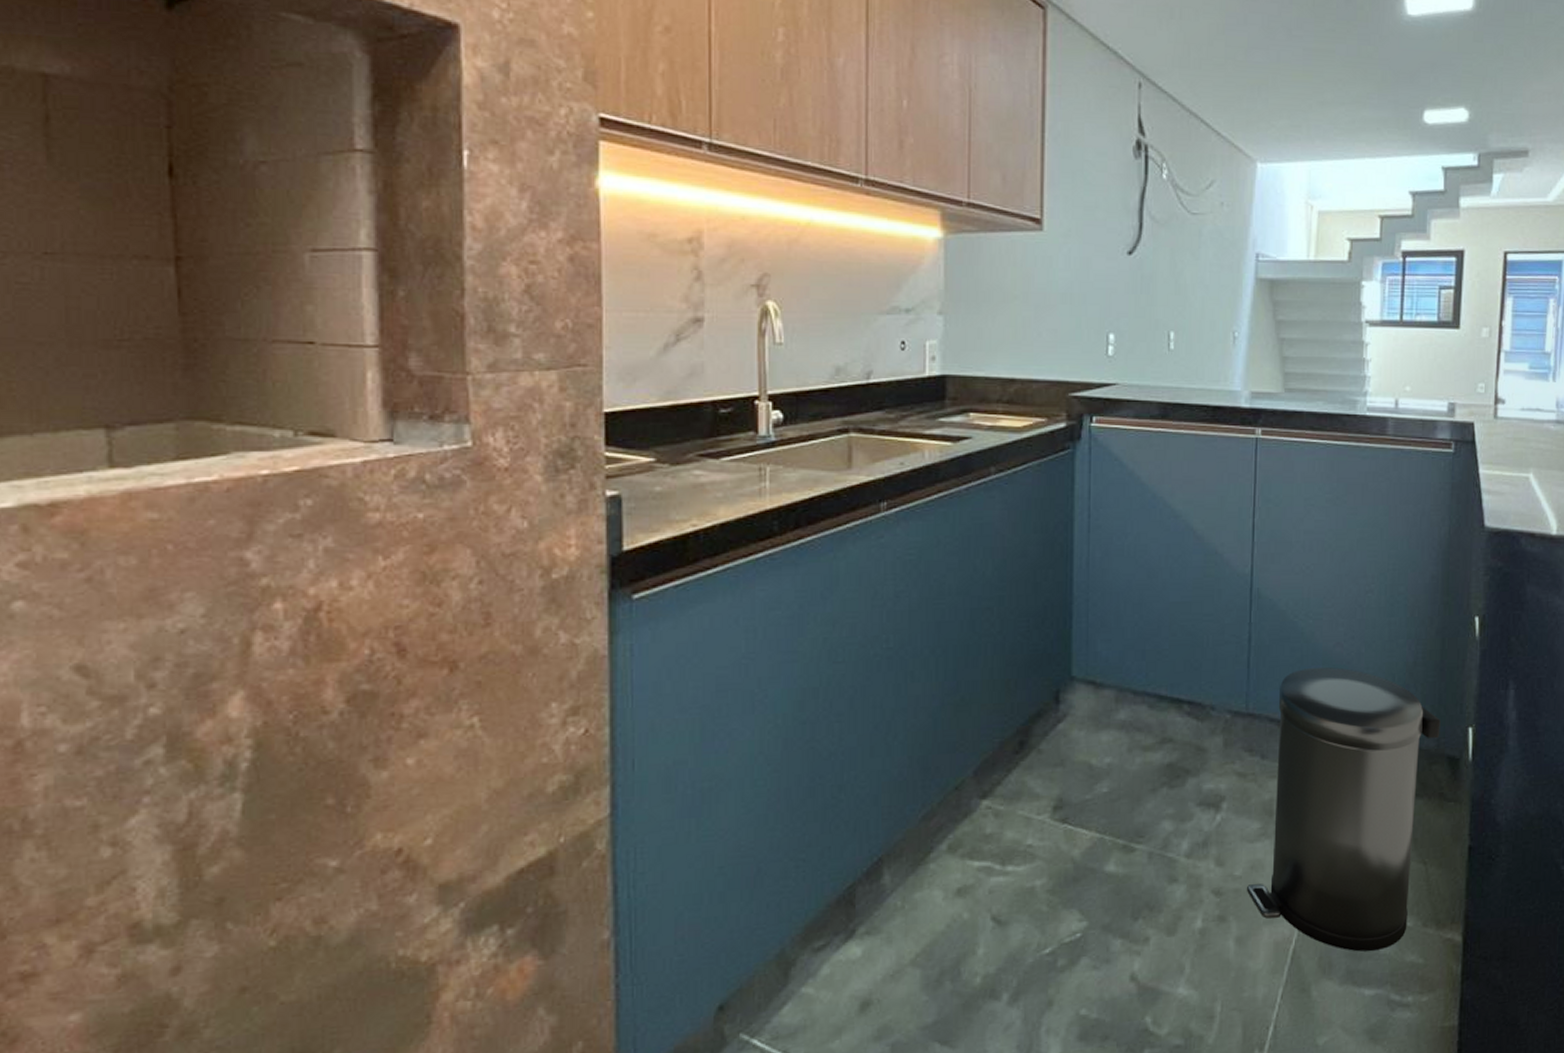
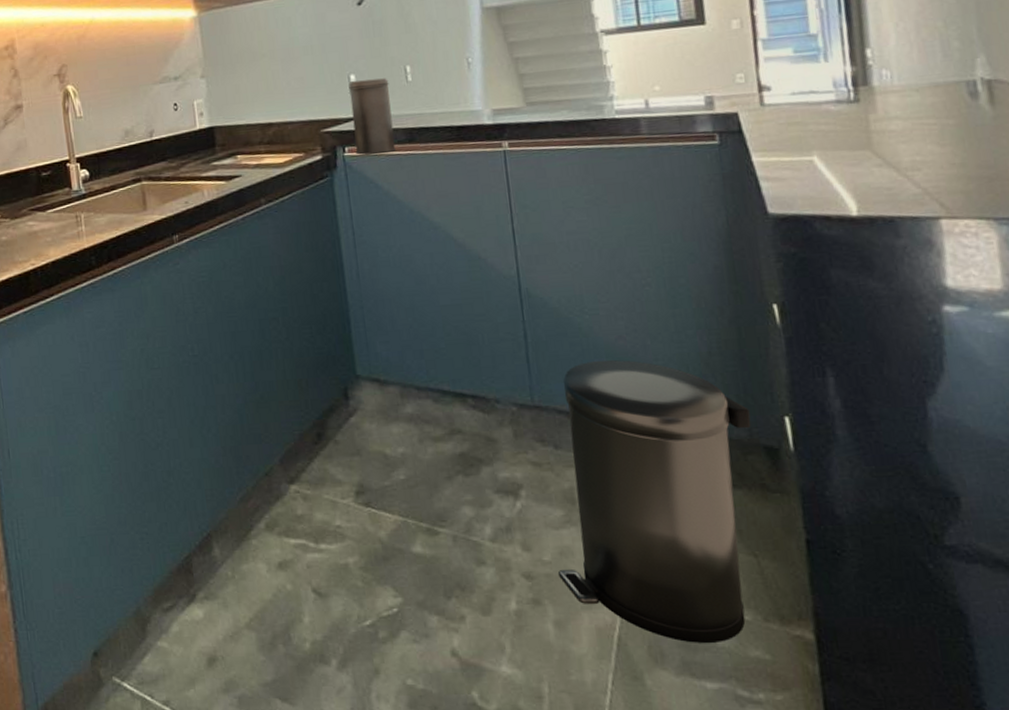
canister: none [1103,342,1150,429] -> present [348,78,396,156]

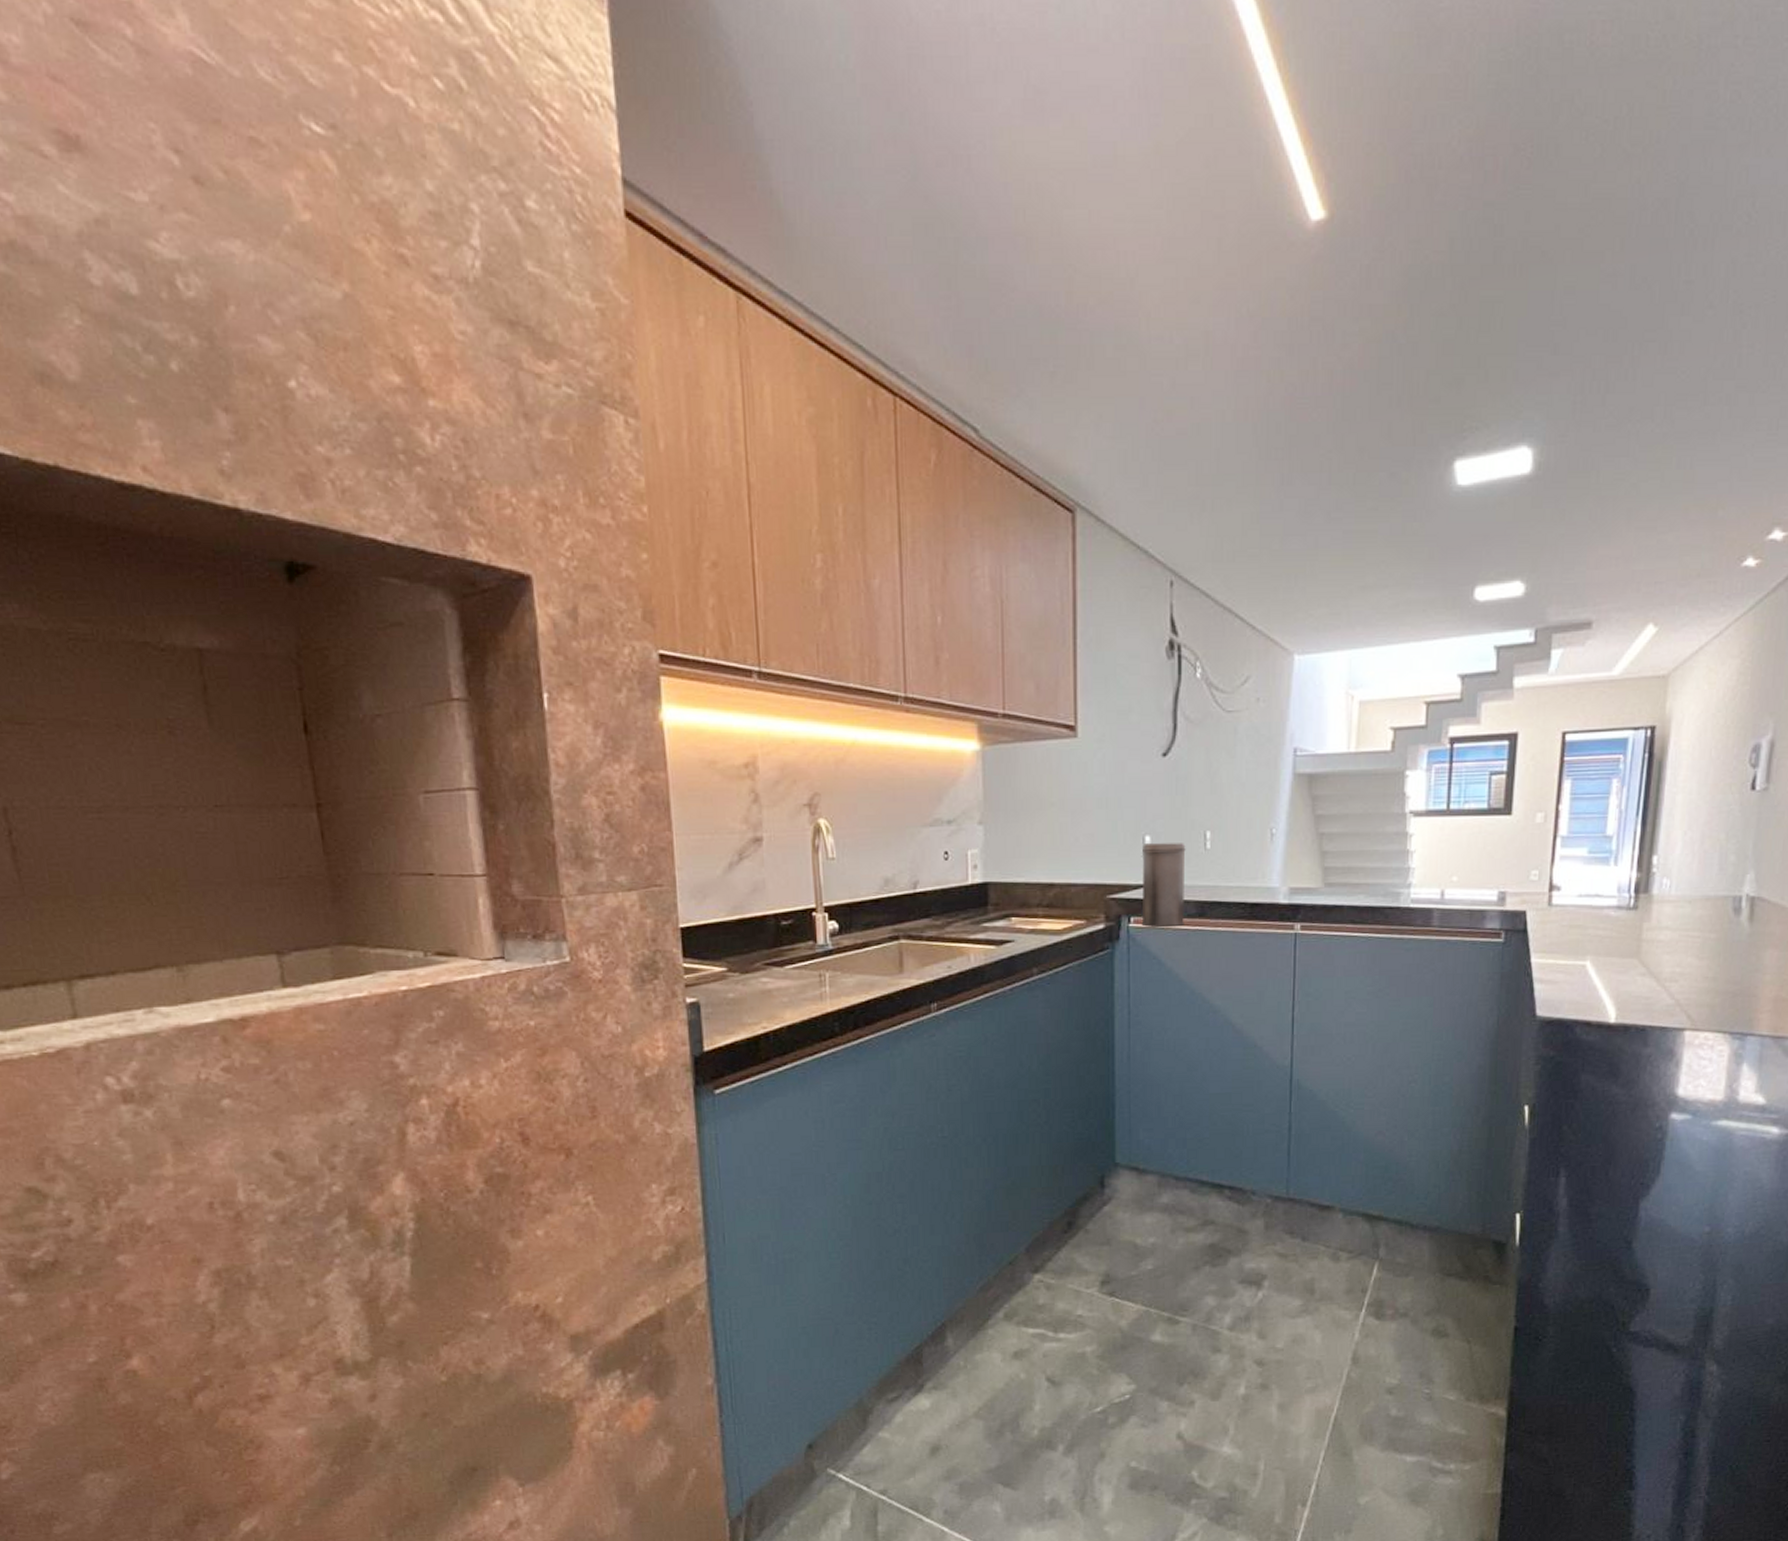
pedal bin: present [557,359,751,643] -> none [1288,1154,1486,1421]

